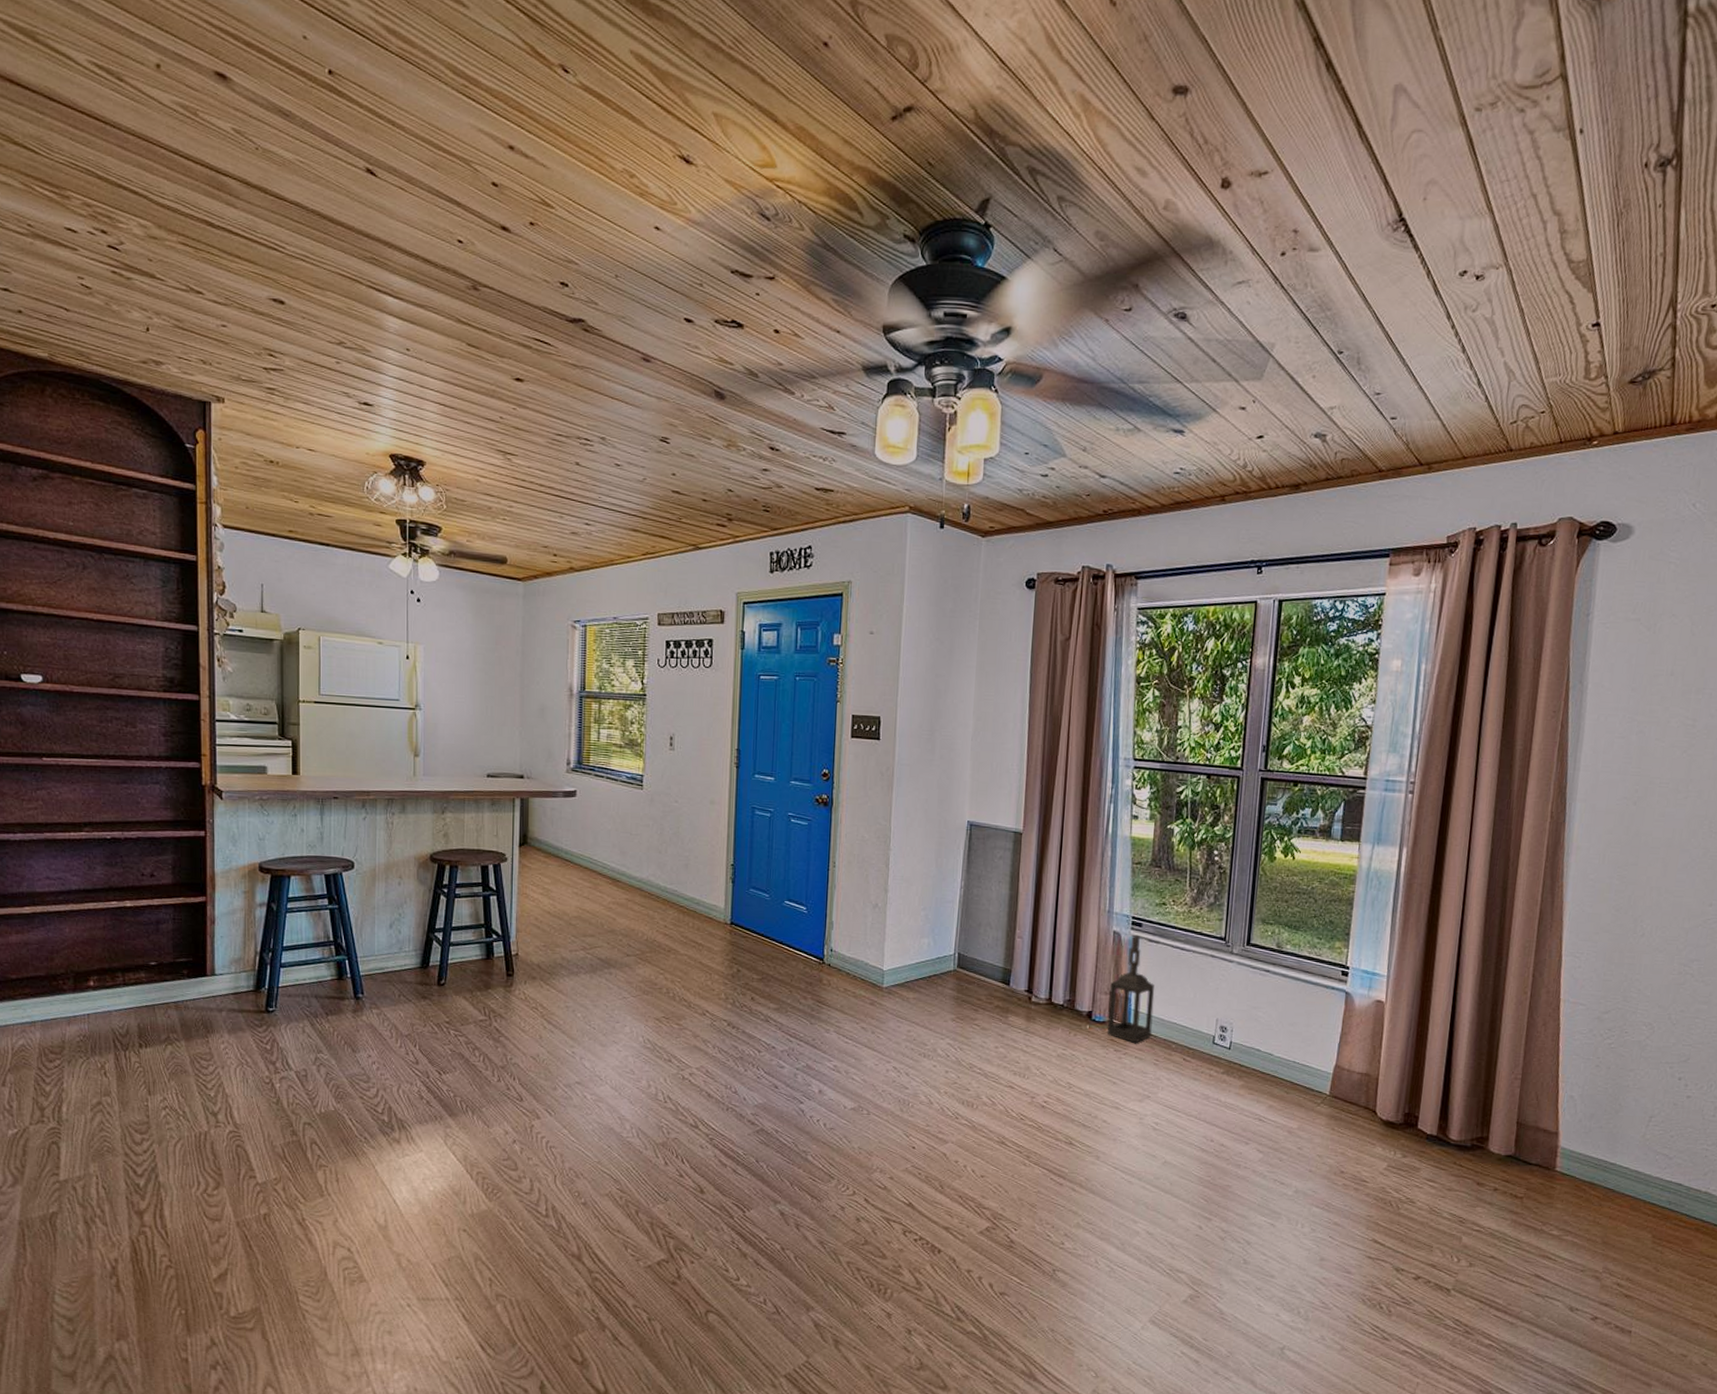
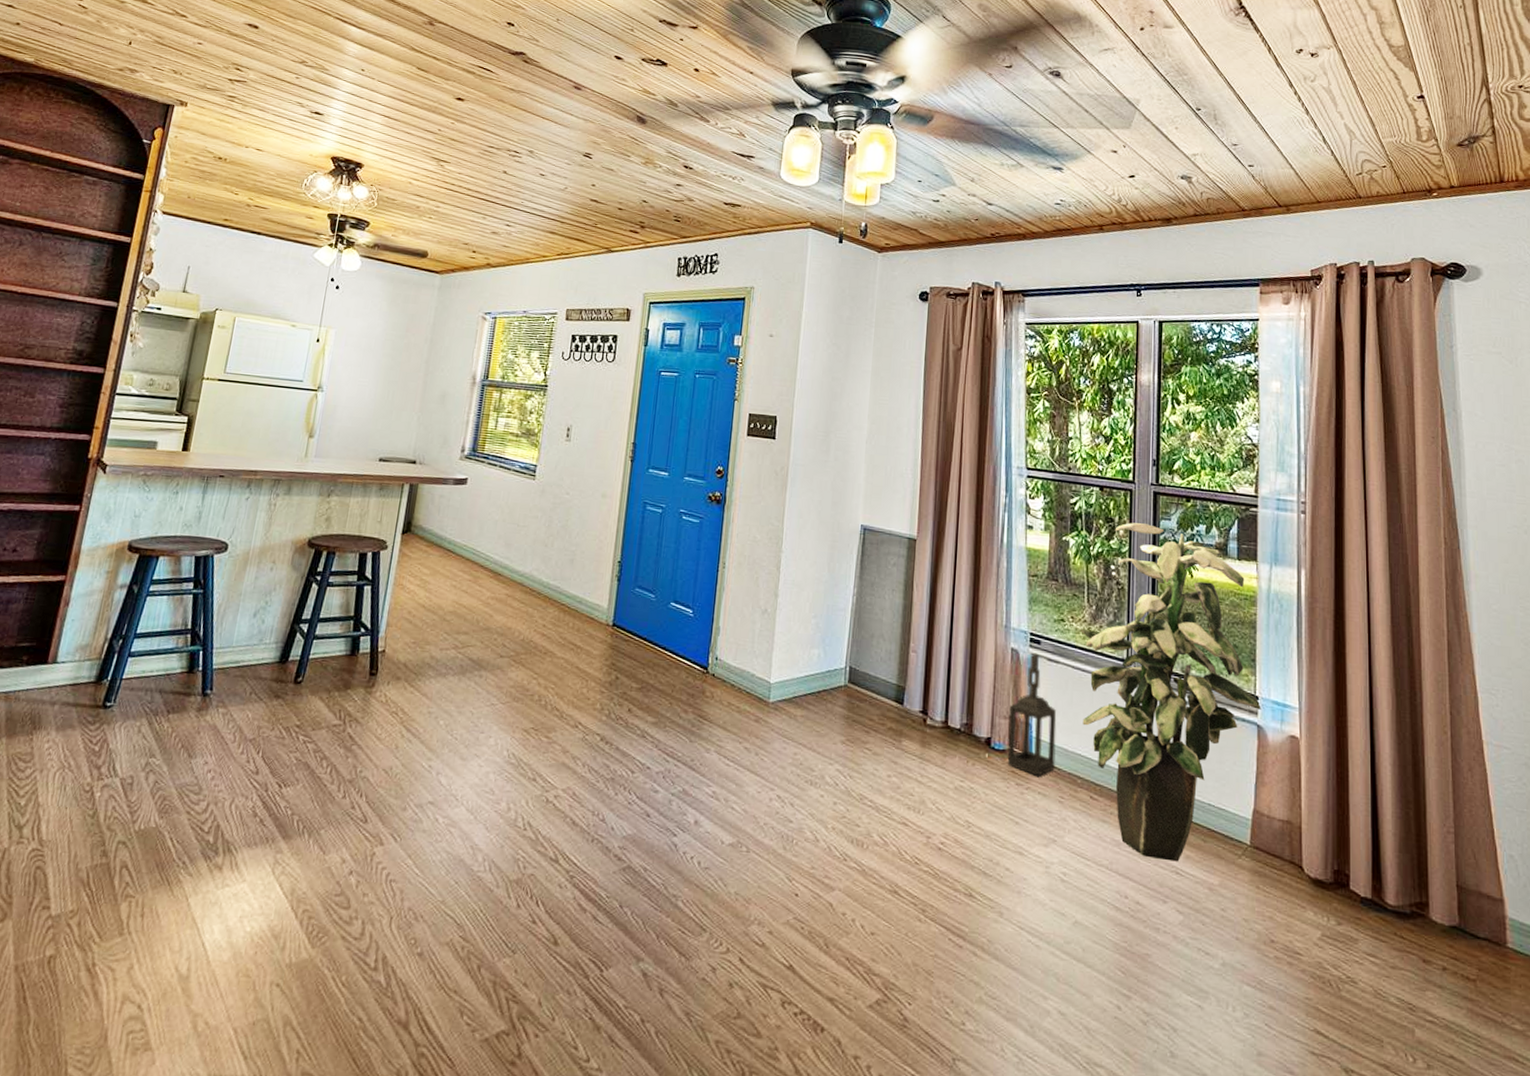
indoor plant: none [1179,809,1351,1111] -> present [1079,522,1261,862]

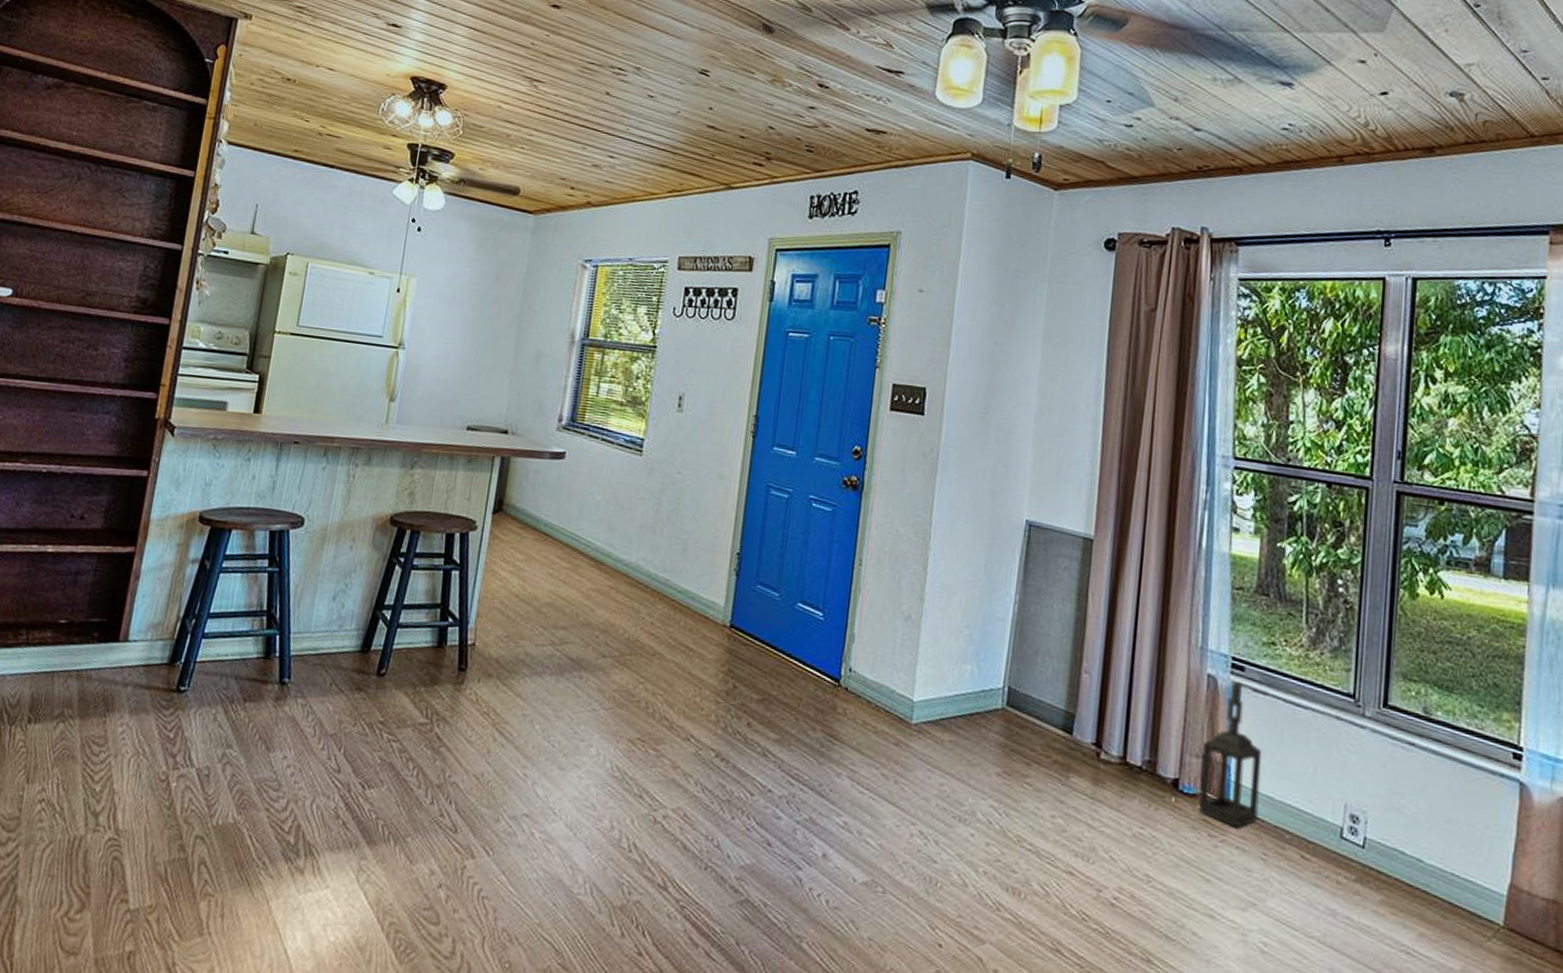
indoor plant: present [1079,522,1261,862] -> none [1294,528,1526,940]

